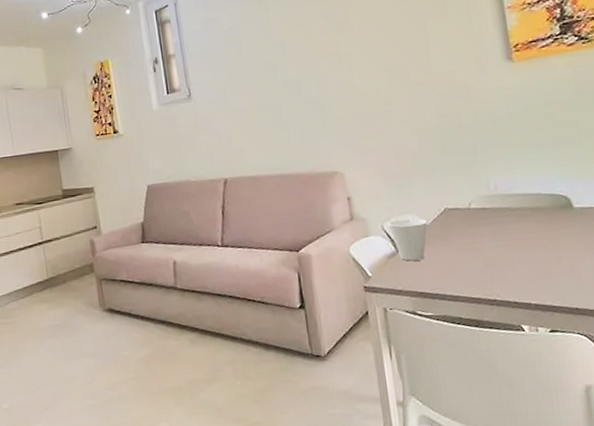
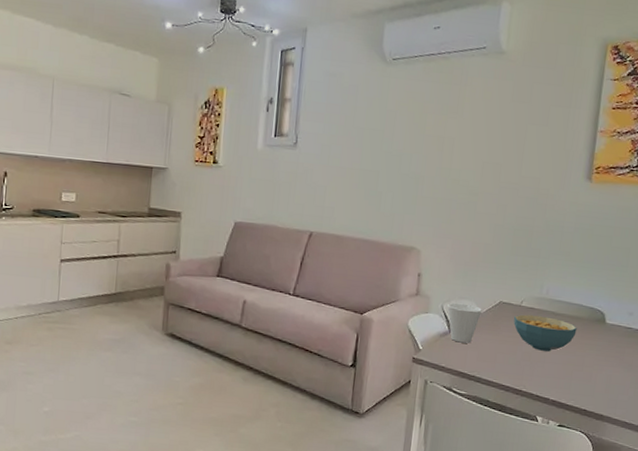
cereal bowl: none [466,214,542,253] -> present [513,314,577,352]

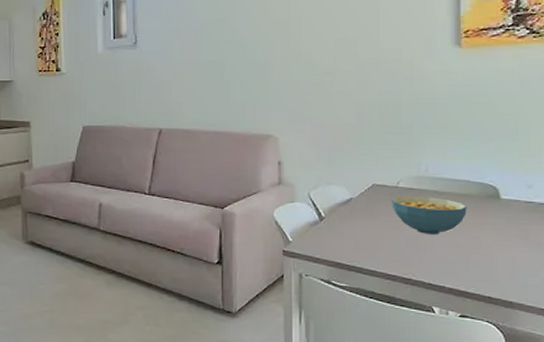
cup: present [447,302,482,343] -> none [315,189,354,232]

